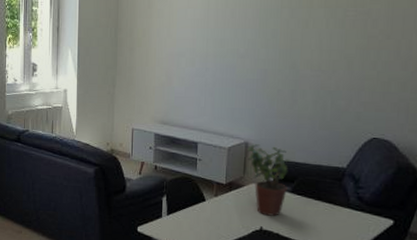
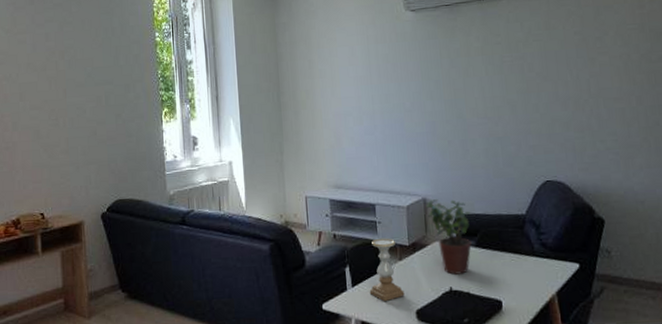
candle holder: none [183,174,216,232] -> present [369,238,405,302]

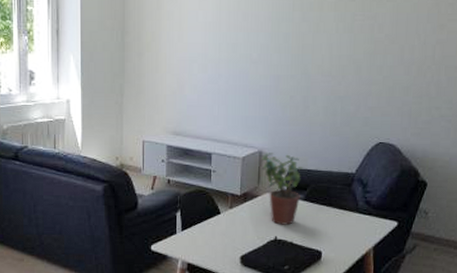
candle holder: present [369,238,405,302] -> none [198,186,231,247]

